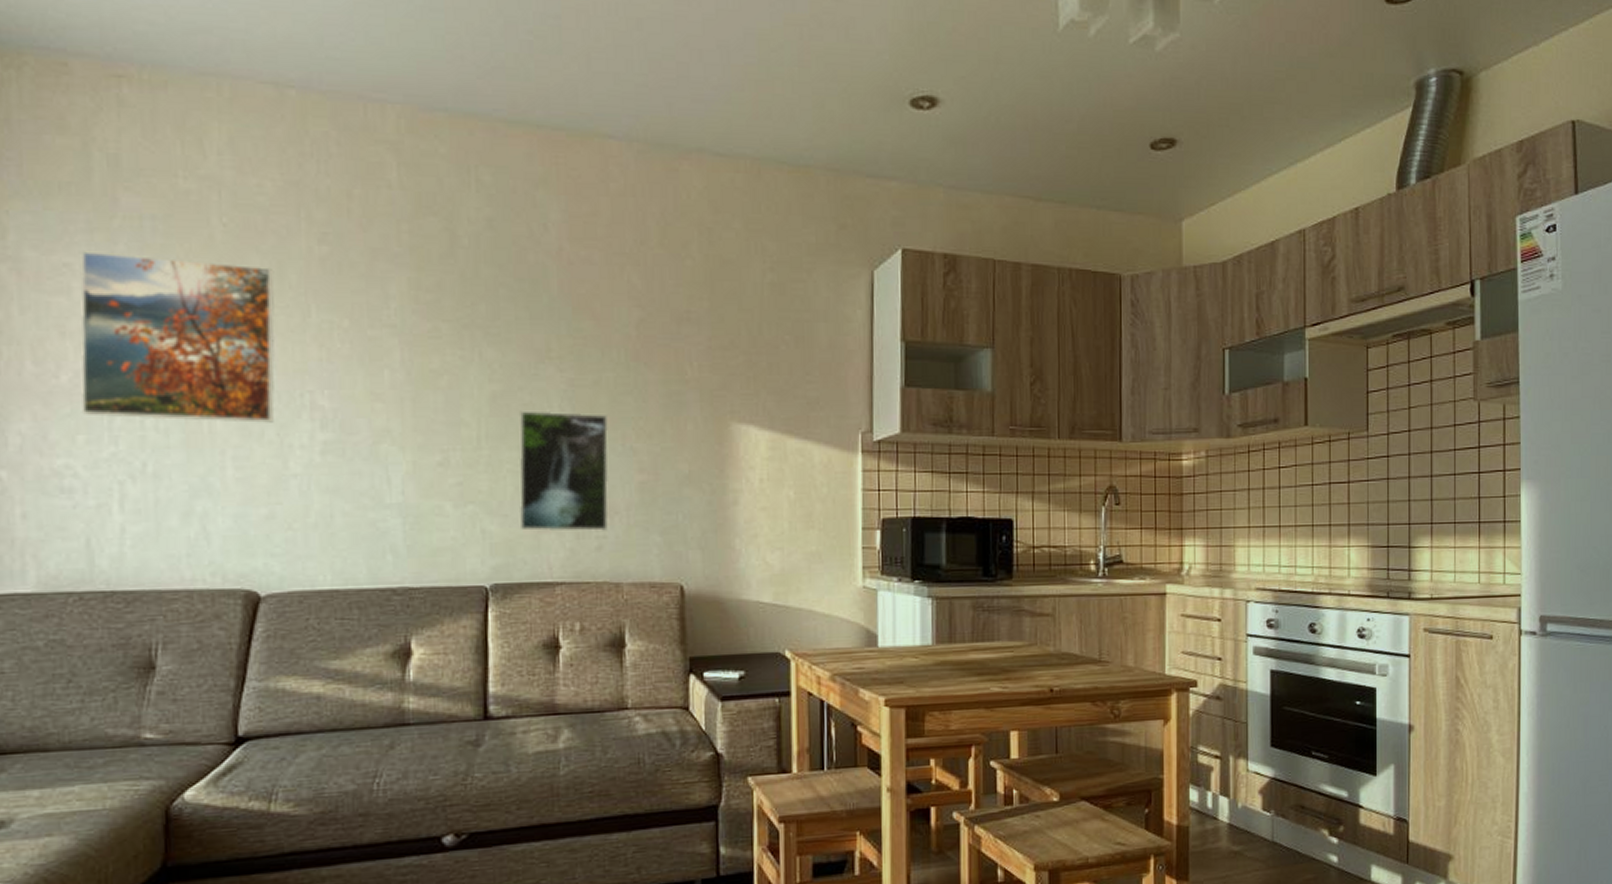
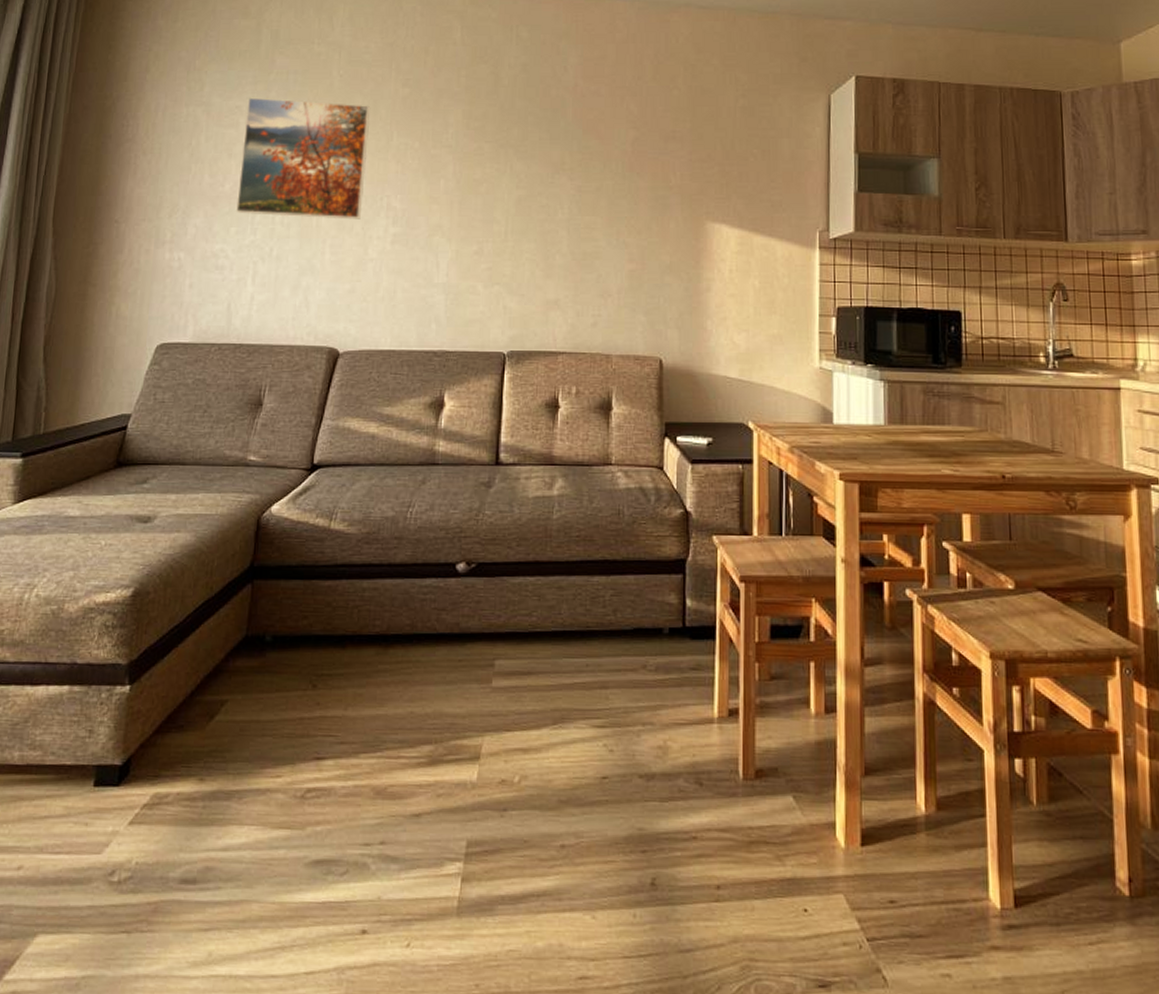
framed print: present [518,410,609,531] -> none [533,211,607,310]

